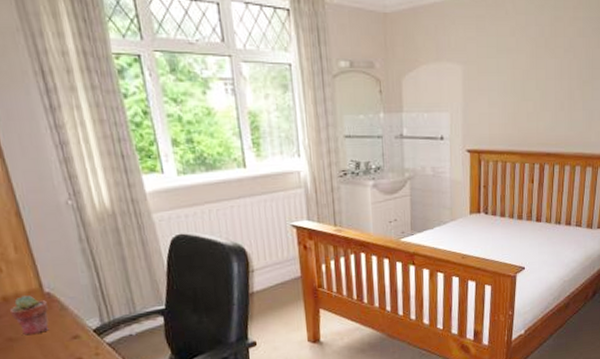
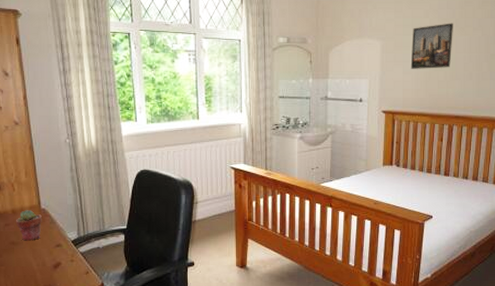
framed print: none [496,43,543,99] -> present [410,23,453,69]

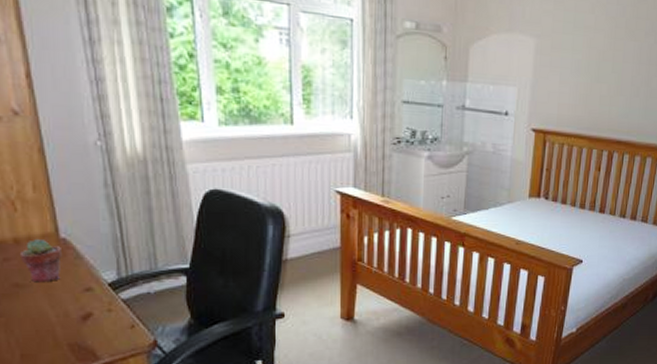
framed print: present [410,23,453,69] -> none [569,23,623,81]

